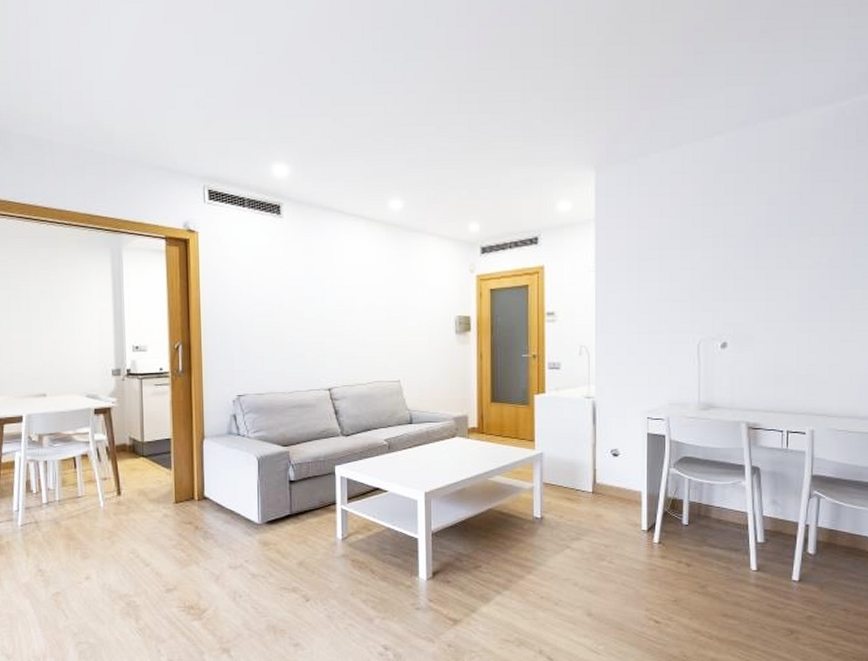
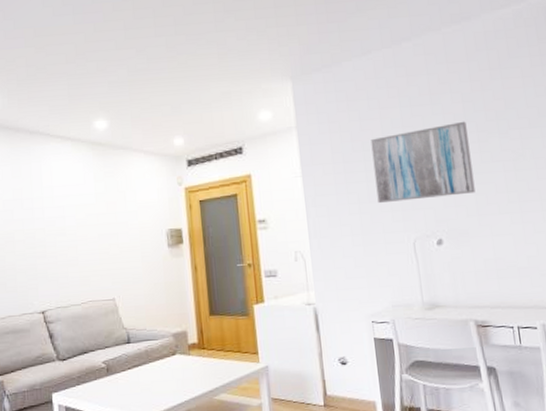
wall art: none [668,224,768,304] -> present [370,121,476,204]

